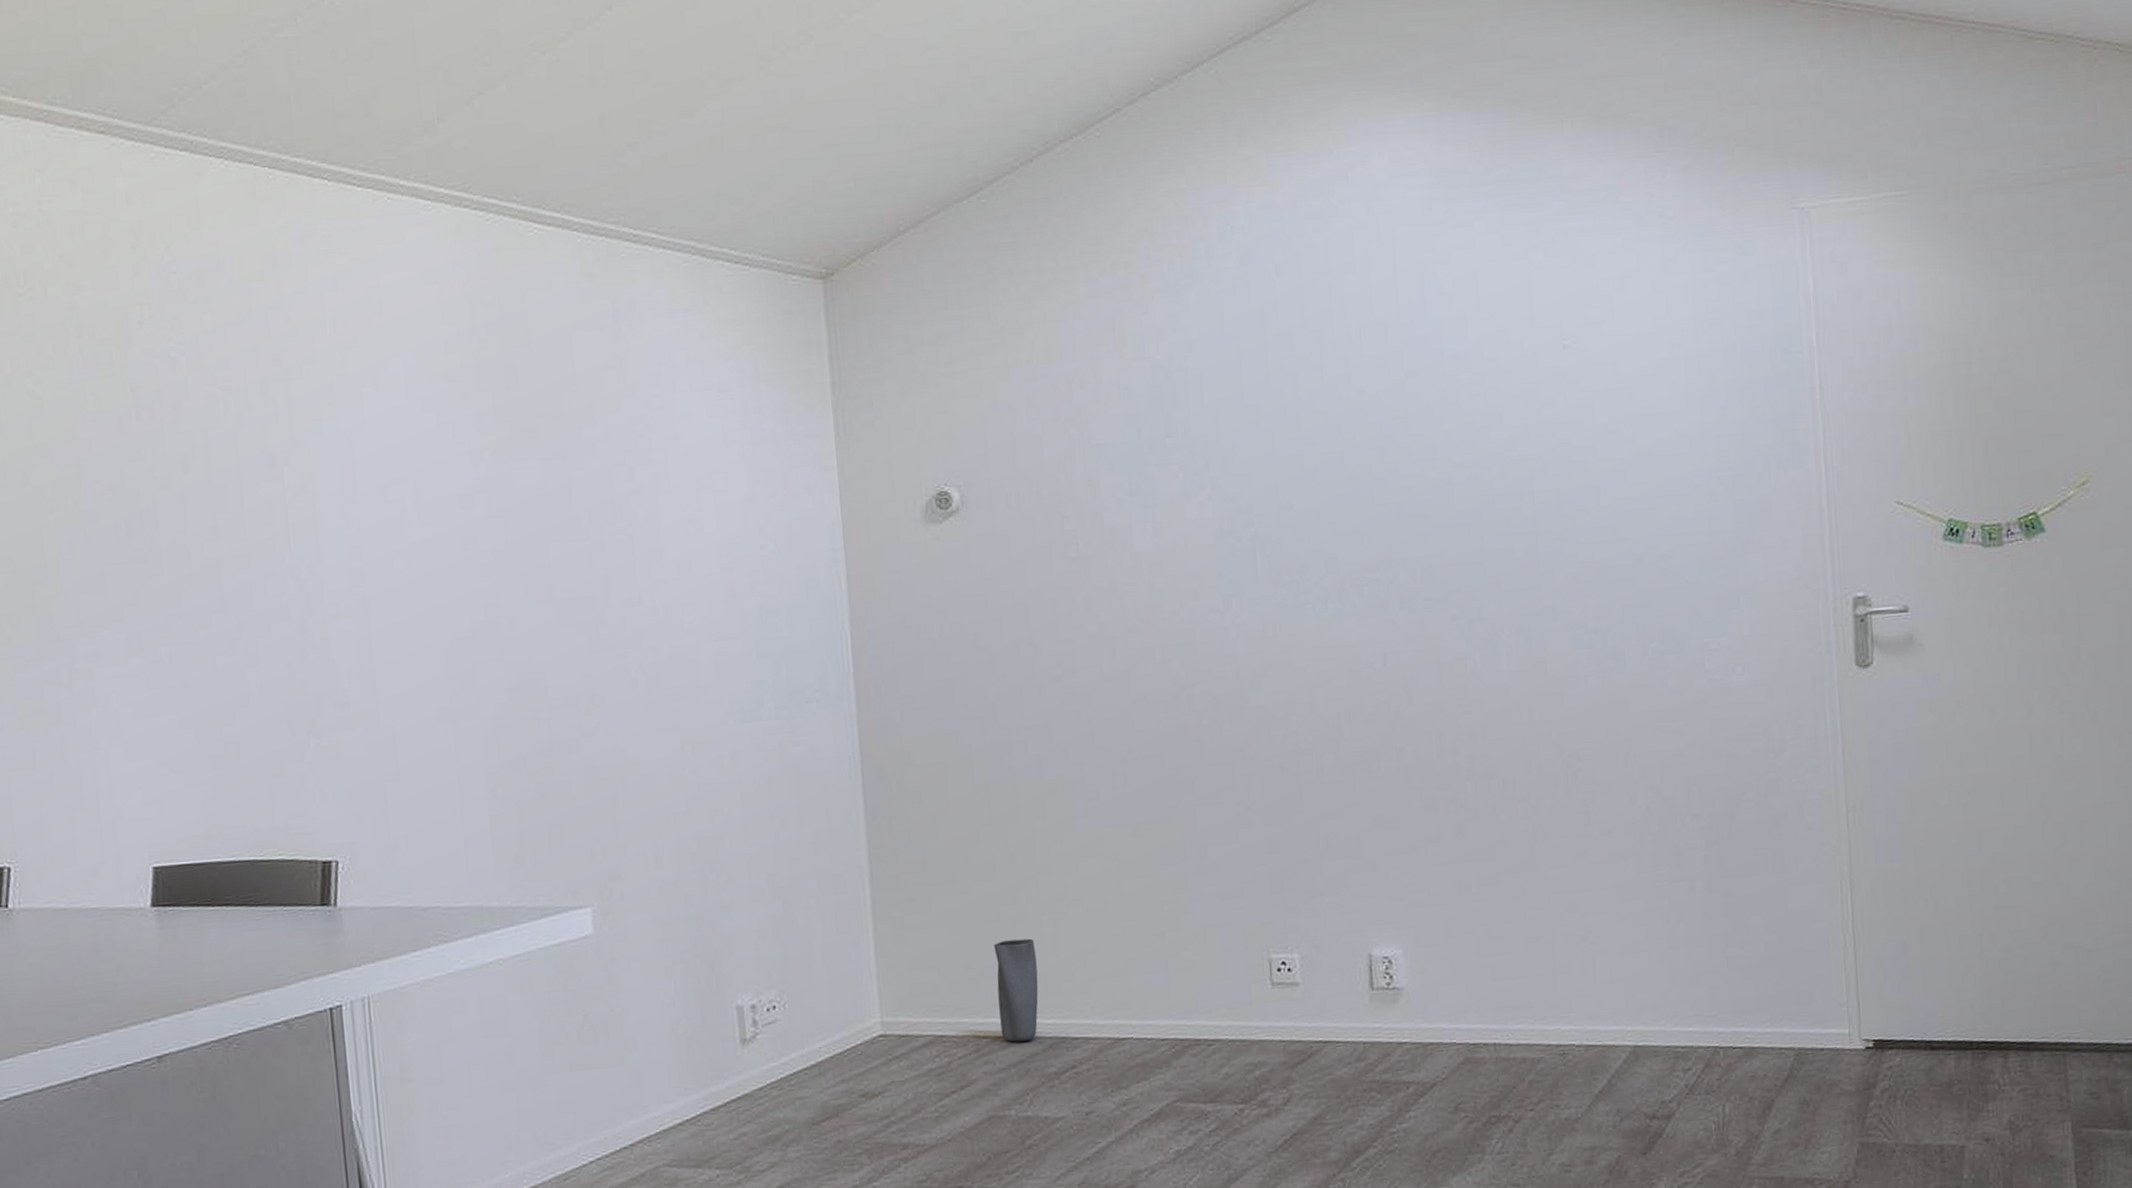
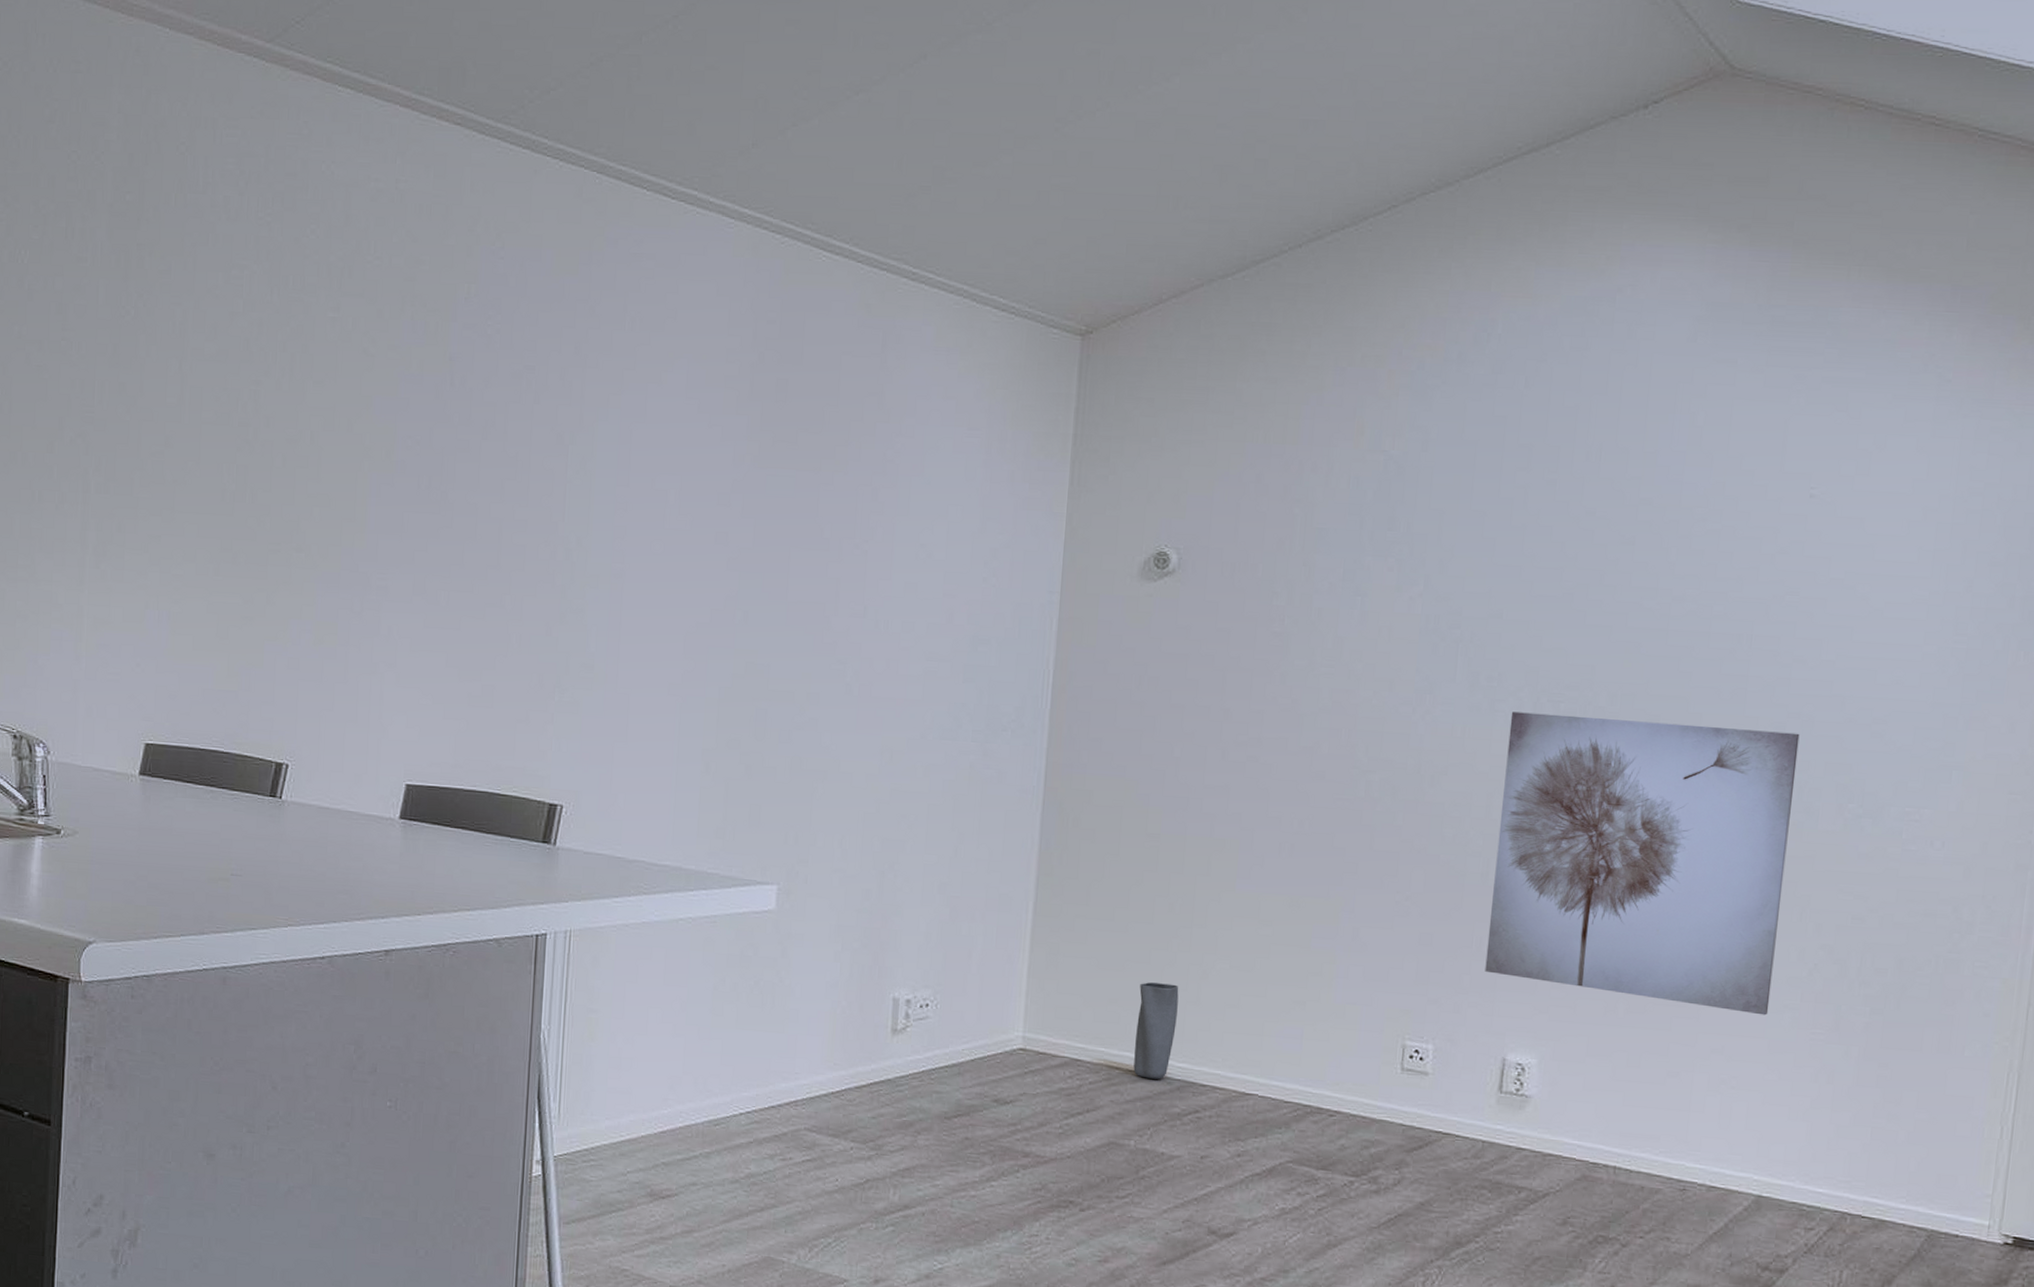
wall art: none [1318,581,1612,871] -> present [1485,711,1800,1016]

